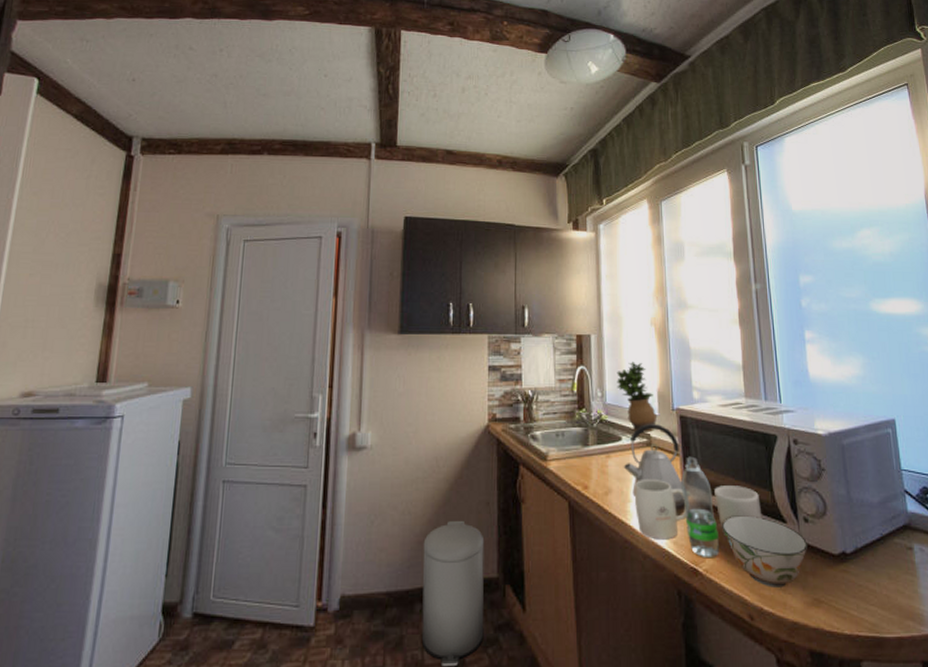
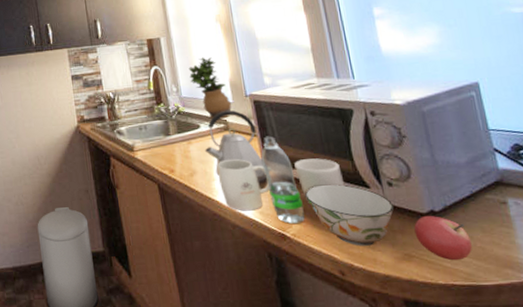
fruit: none [825,558,878,609] -> present [414,216,472,261]

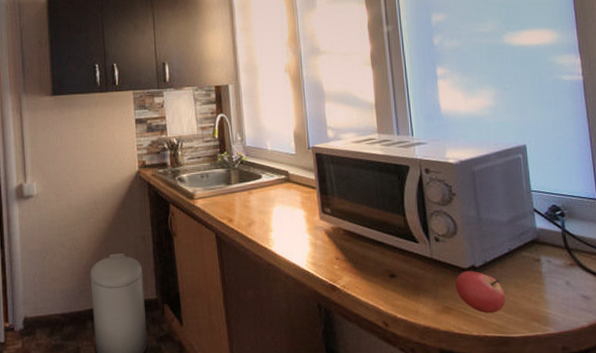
potted plant: present [188,57,232,119] -> none [254,107,295,170]
kettle: present [204,110,269,189] -> none [264,161,324,241]
mug: present [217,159,271,211] -> none [276,210,325,262]
bottle: present [261,135,305,225] -> none [318,189,355,276]
mug: present [294,158,345,203] -> none [350,212,396,256]
soup bowl: present [305,184,394,246] -> none [357,238,438,298]

